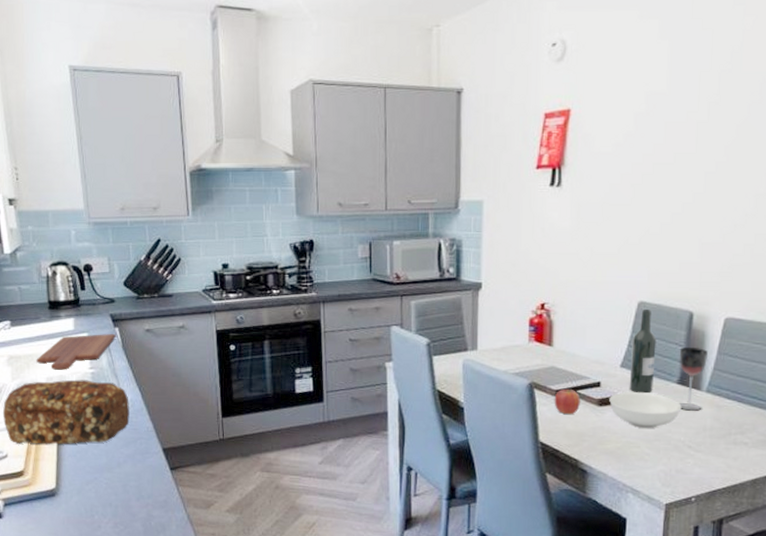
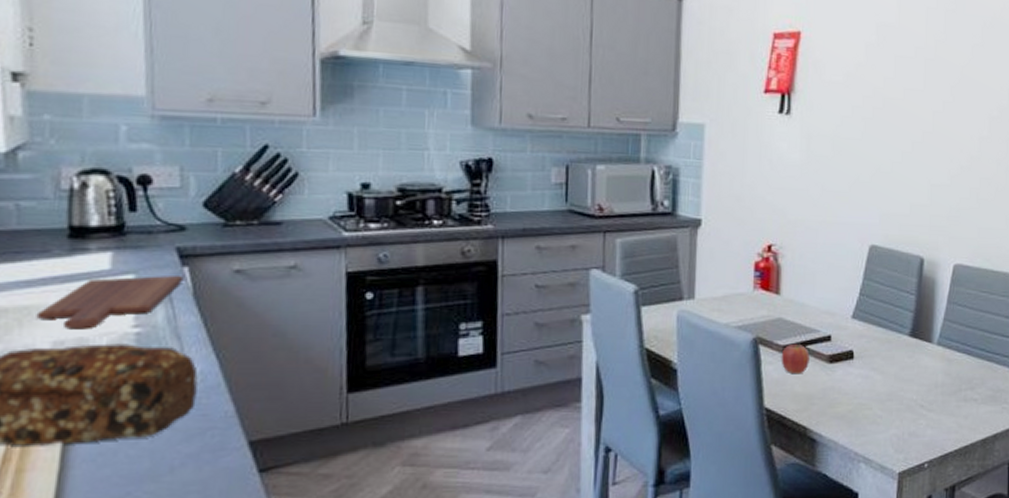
bowl: present [609,392,682,428] -> none [840,346,914,387]
wine bottle: present [629,310,657,393] -> none [860,254,888,347]
wineglass: present [679,348,708,411] -> none [910,296,938,366]

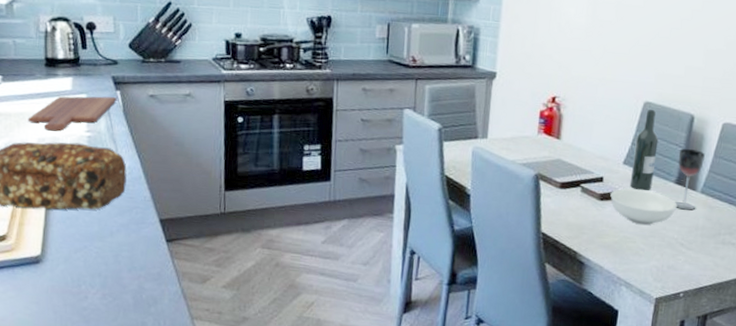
fruit: present [781,343,810,375] -> none [558,181,583,208]
bowl: none [840,346,914,387] -> present [610,188,678,225]
wine bottle: none [860,254,888,347] -> present [629,110,659,190]
wineglass: none [910,296,938,366] -> present [675,149,705,210]

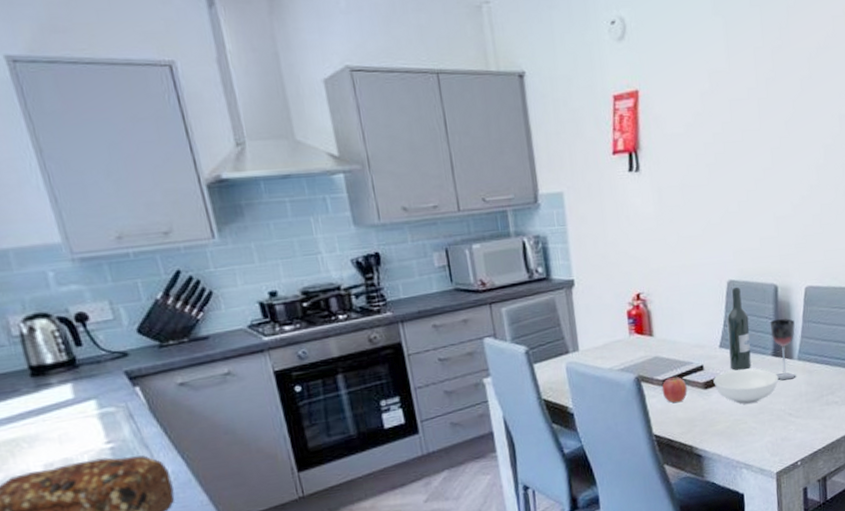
cutting board: present [27,96,117,131] -> none [23,395,138,453]
fruit: none [558,181,583,208] -> present [661,376,687,403]

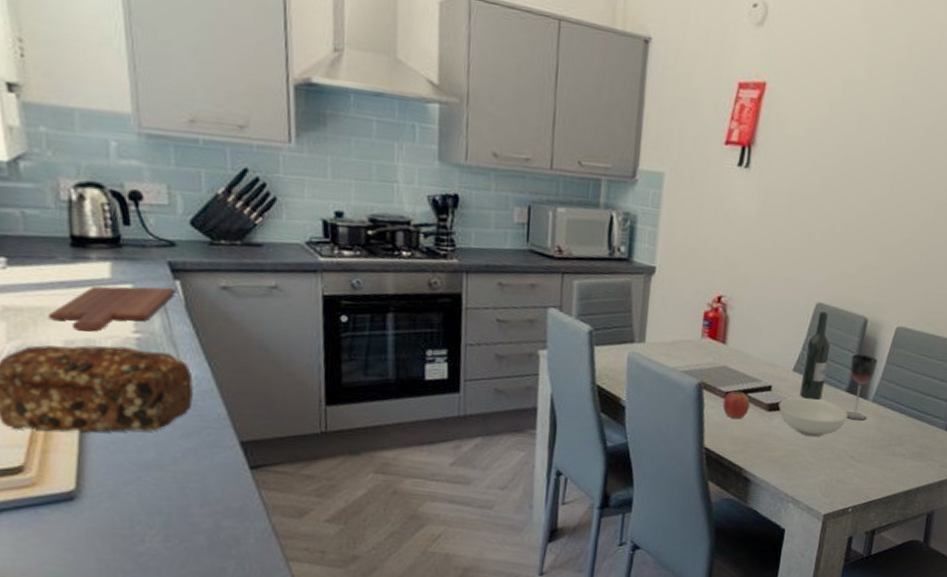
cutting board: none [23,395,138,453] -> present [48,286,176,332]

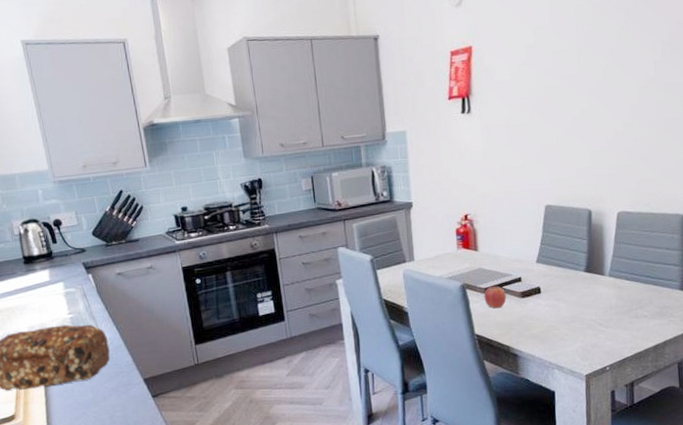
cutting board: present [48,286,176,332] -> none [16,280,90,319]
bowl: present [778,397,848,437] -> none [530,282,590,313]
wine bottle: present [799,312,831,399] -> none [543,211,565,283]
wineglass: present [846,354,878,421] -> none [583,239,607,294]

